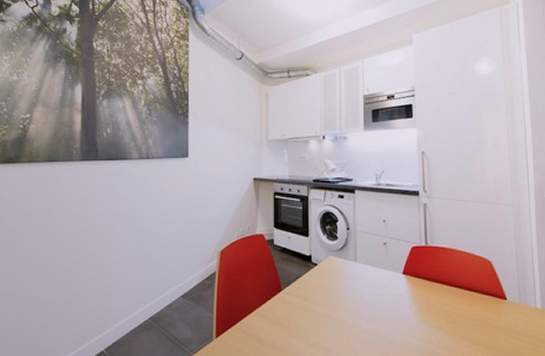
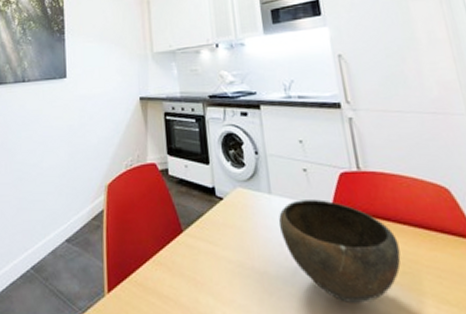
bowl: none [360,267,449,344] -> present [278,199,401,303]

